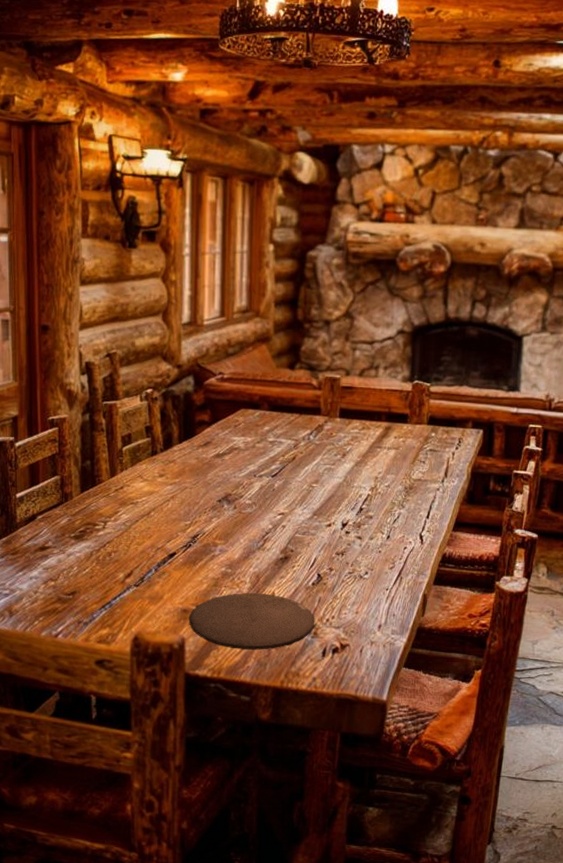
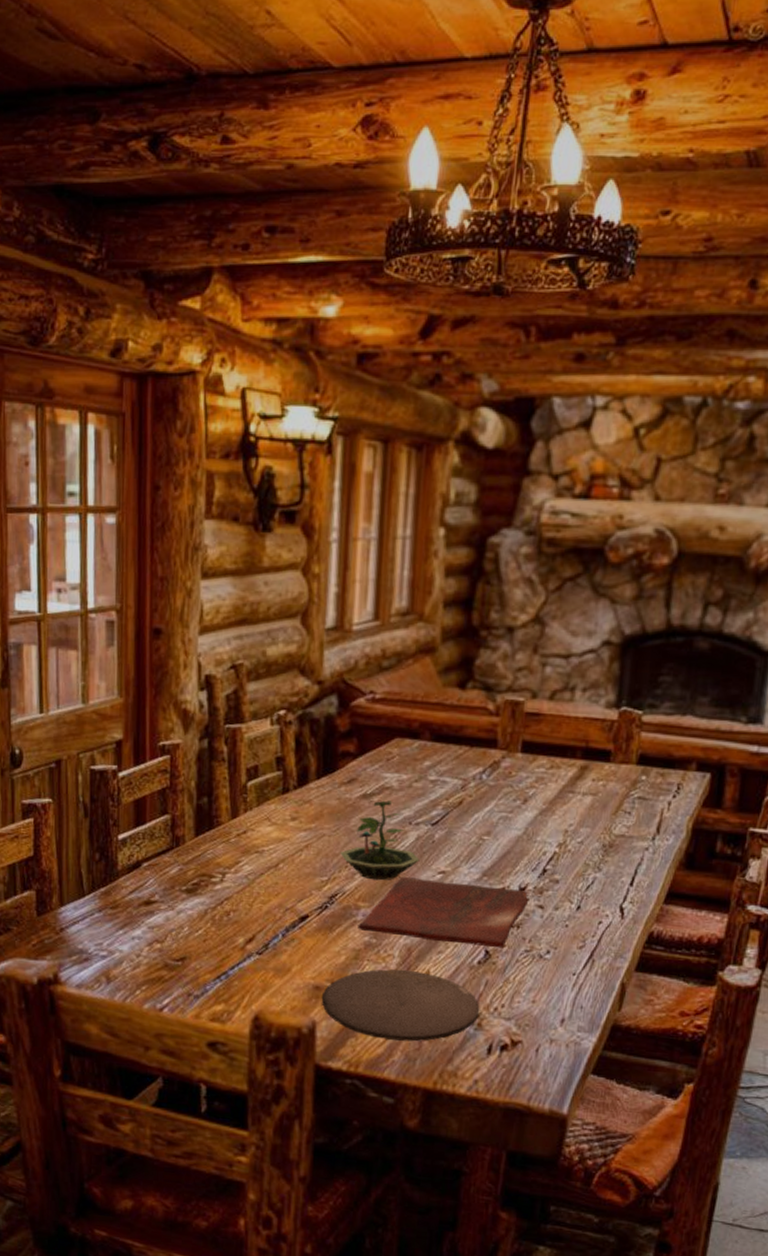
terrarium: none [200,458,264,523] -> present [340,800,420,881]
cutting board: none [216,519,349,572] -> present [357,877,528,949]

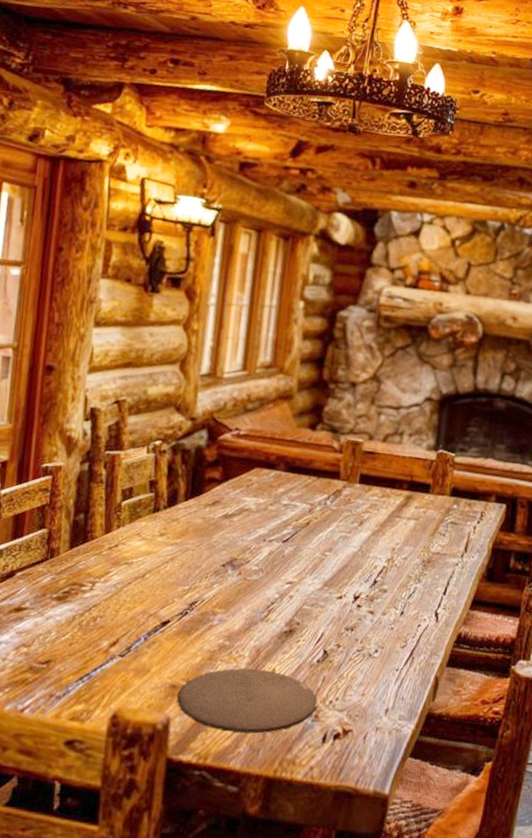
terrarium: present [340,800,420,881] -> none [202,520,271,590]
cutting board: present [357,877,528,949] -> none [213,586,362,649]

